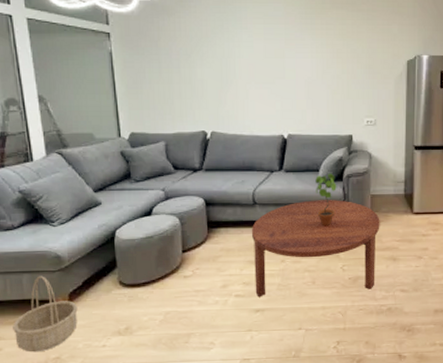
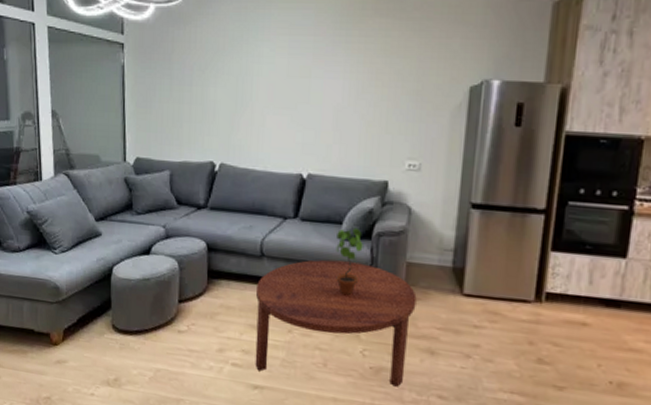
basket: present [13,276,78,353] -> none [11,305,71,388]

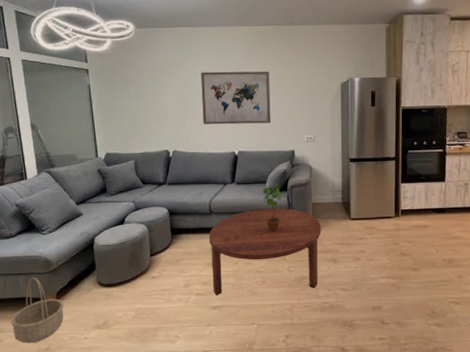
basket: none [11,305,71,388] -> present [11,277,64,344]
wall art: none [263,56,363,138] -> present [200,71,271,125]

